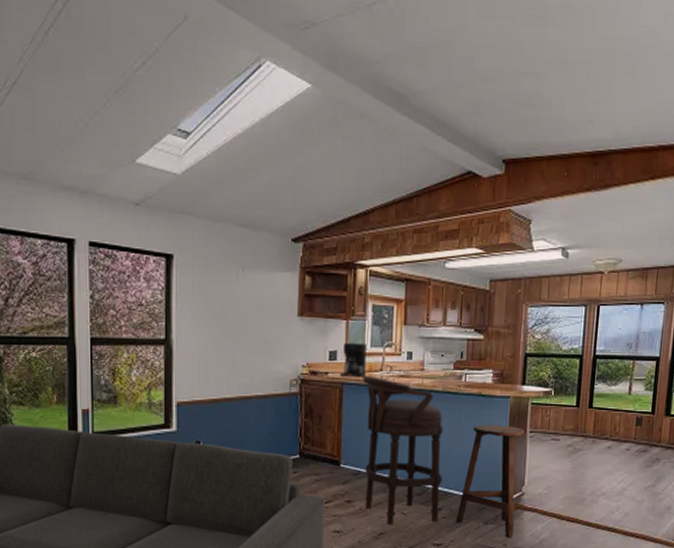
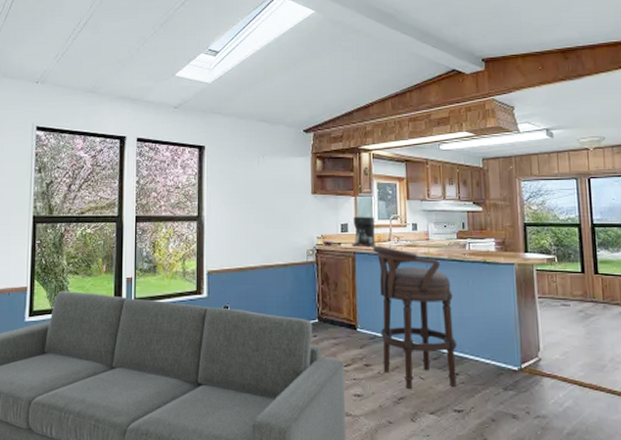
bar stool: present [455,424,525,537] -> none [474,290,536,405]

